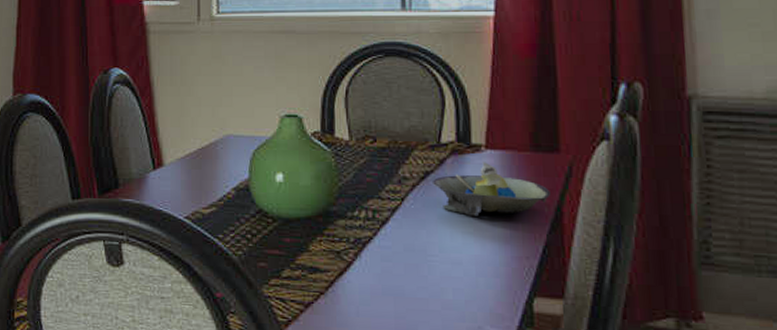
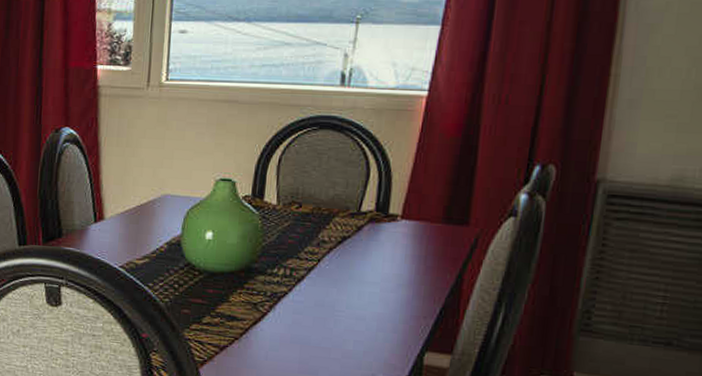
decorative bowl: present [431,162,551,216] -> none [347,230,455,279]

